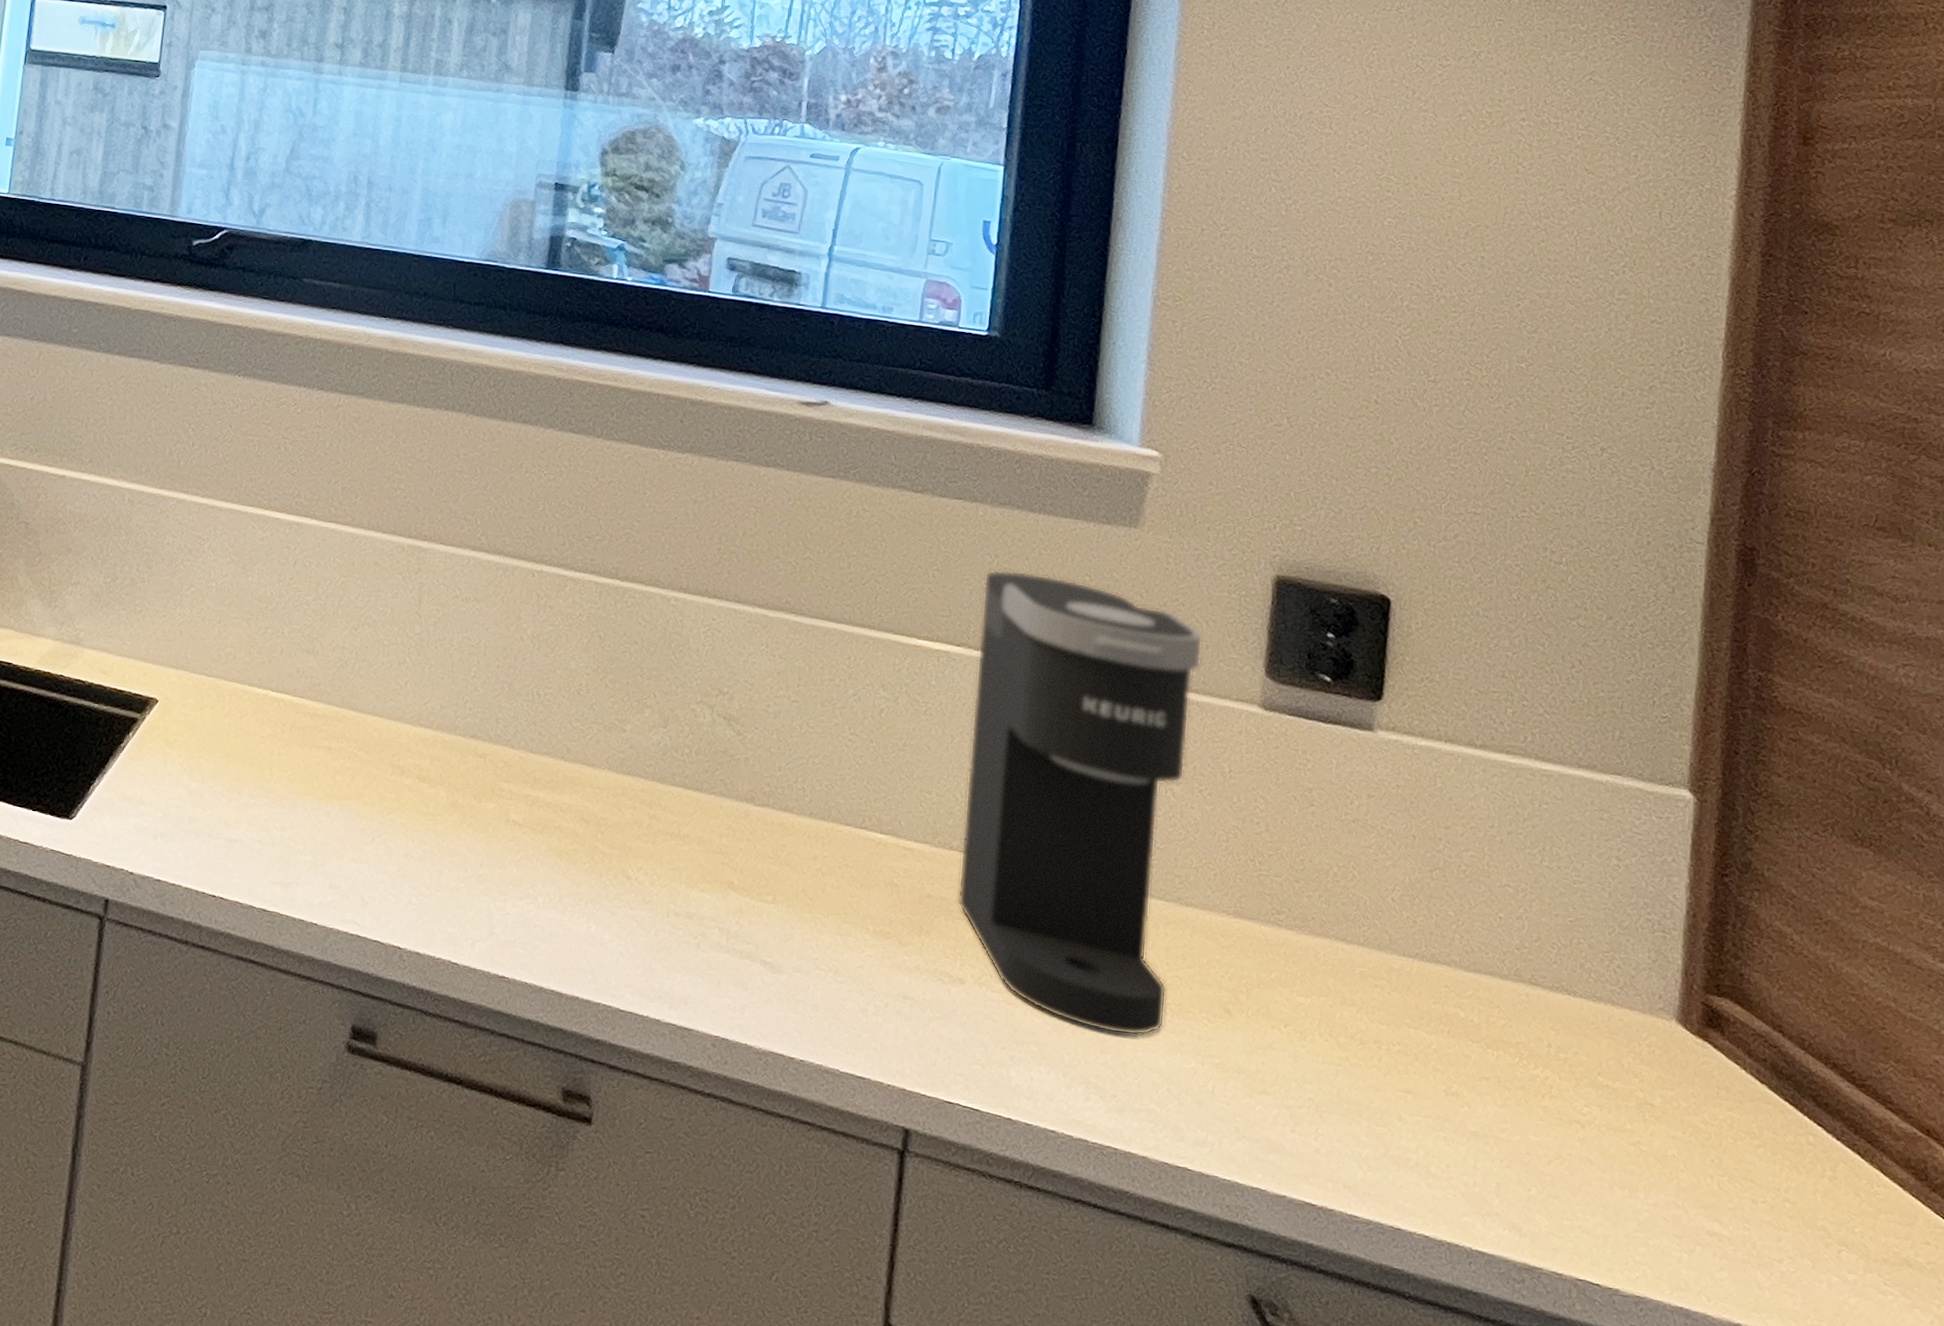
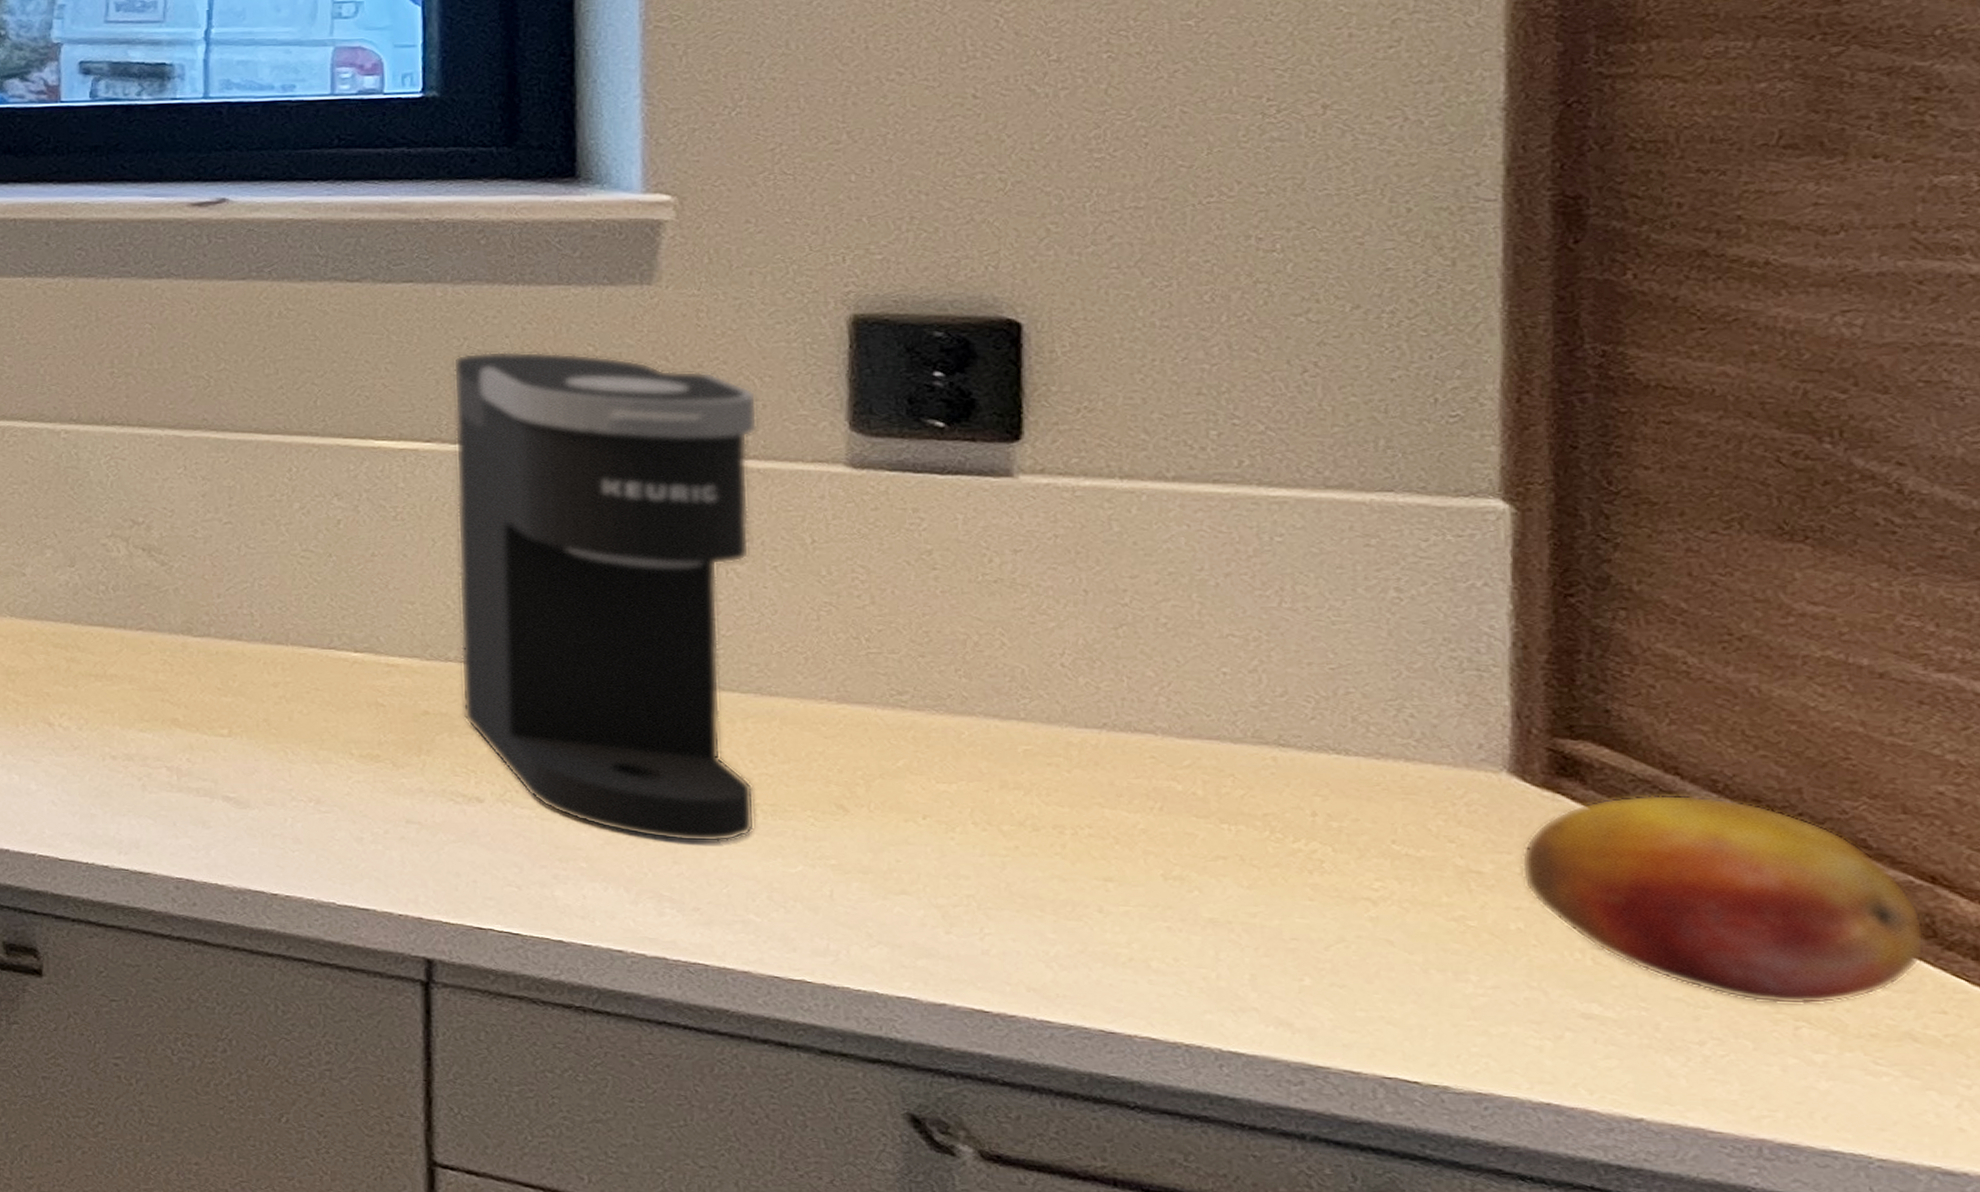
fruit: none [1678,1047,1921,1232] -> present [1521,794,1926,1005]

